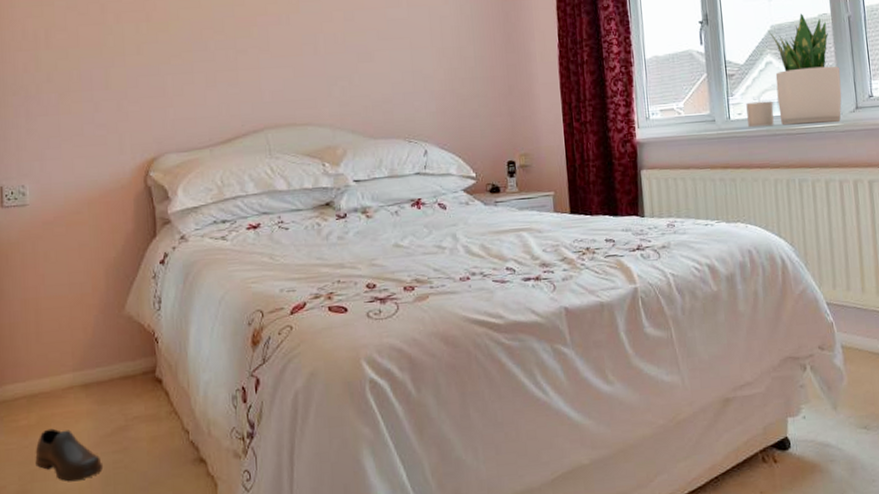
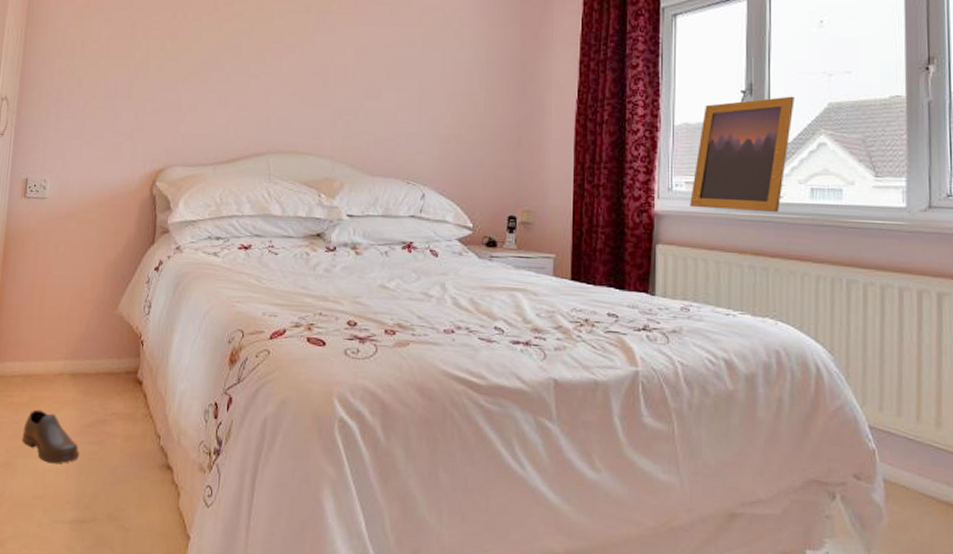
picture frame: none [665,22,744,133] -> present [690,96,794,212]
candle: present [746,98,774,128] -> none [789,181,823,215]
planter: present [768,13,842,125] -> none [825,93,912,221]

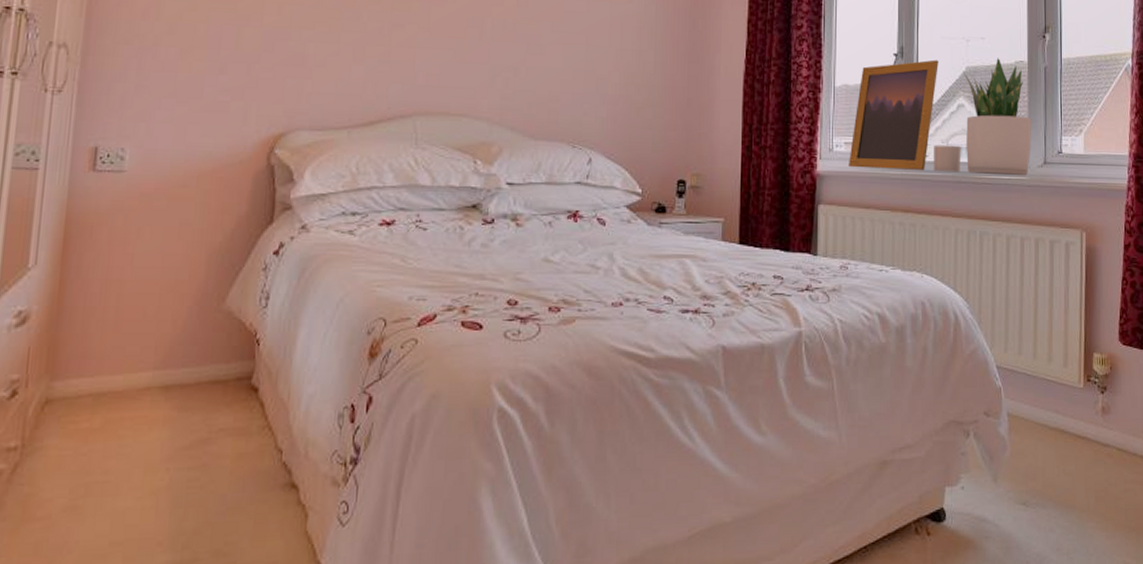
shoe: present [22,409,79,464] -> none [92,435,174,500]
candle: none [789,181,823,215] -> present [934,141,961,173]
planter: none [825,93,912,221] -> present [963,58,1032,176]

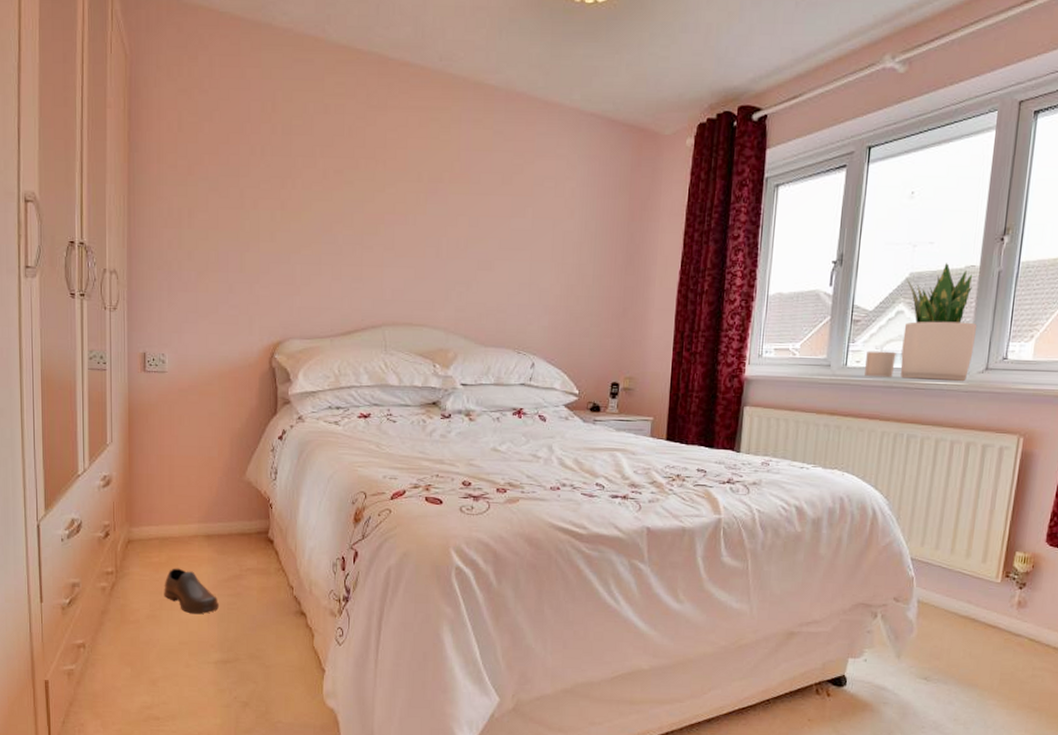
shoe: none [92,435,174,500] -> present [164,568,219,615]
picture frame: present [849,59,938,170] -> none [777,266,880,375]

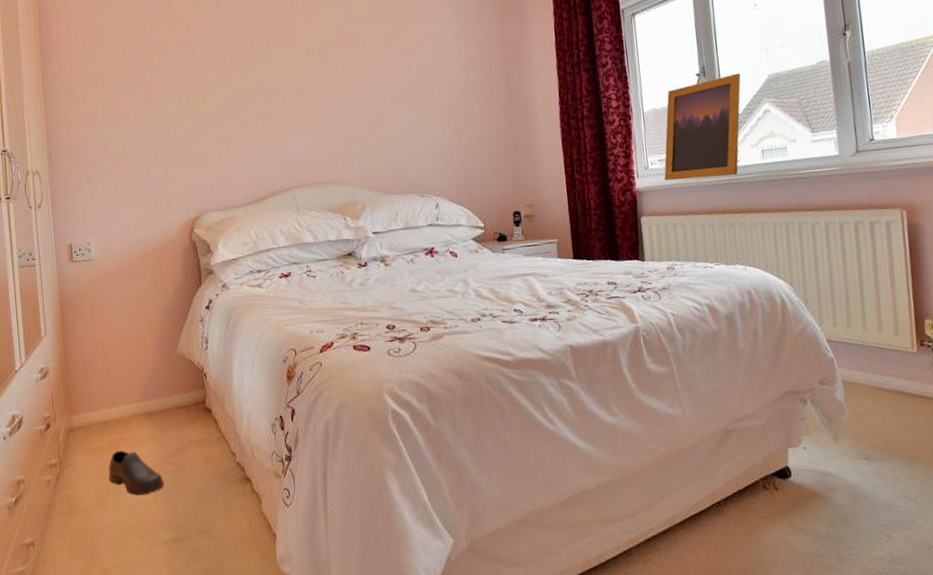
picture frame: none [777,266,880,375] -> present [664,73,741,181]
candle: present [864,347,896,378] -> none [744,145,773,174]
planter: present [900,263,978,382] -> none [766,62,842,171]

